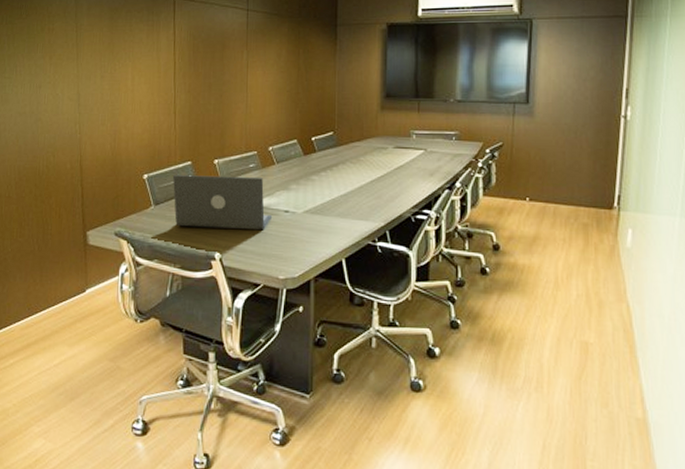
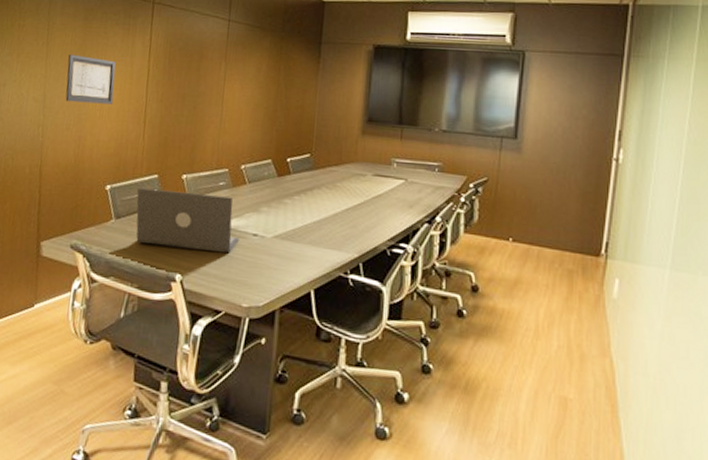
wall art: none [97,53,144,98] -> present [65,54,116,105]

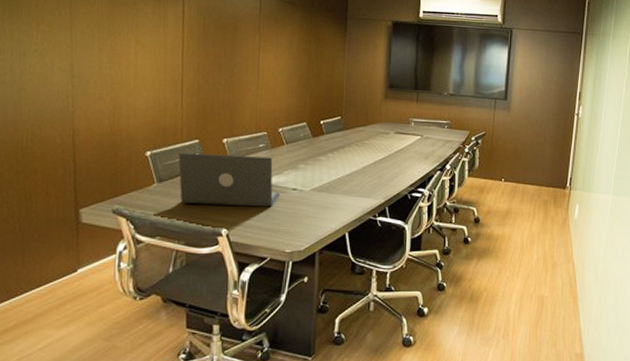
wall art: present [65,54,116,105] -> none [95,23,149,74]

